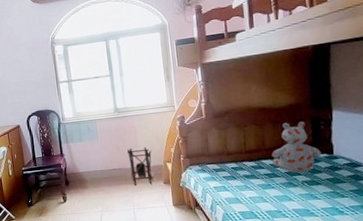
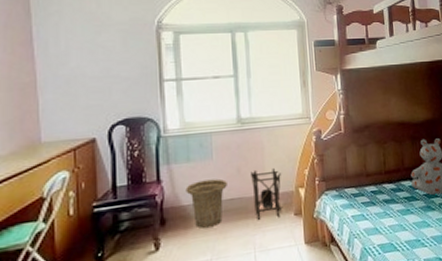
basket: none [80,154,110,190] -> present [185,178,227,229]

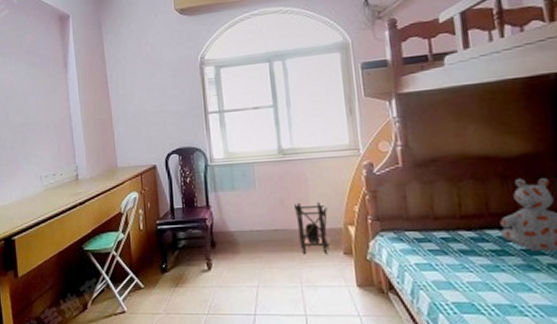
basket: present [185,178,227,229] -> none [232,208,271,256]

